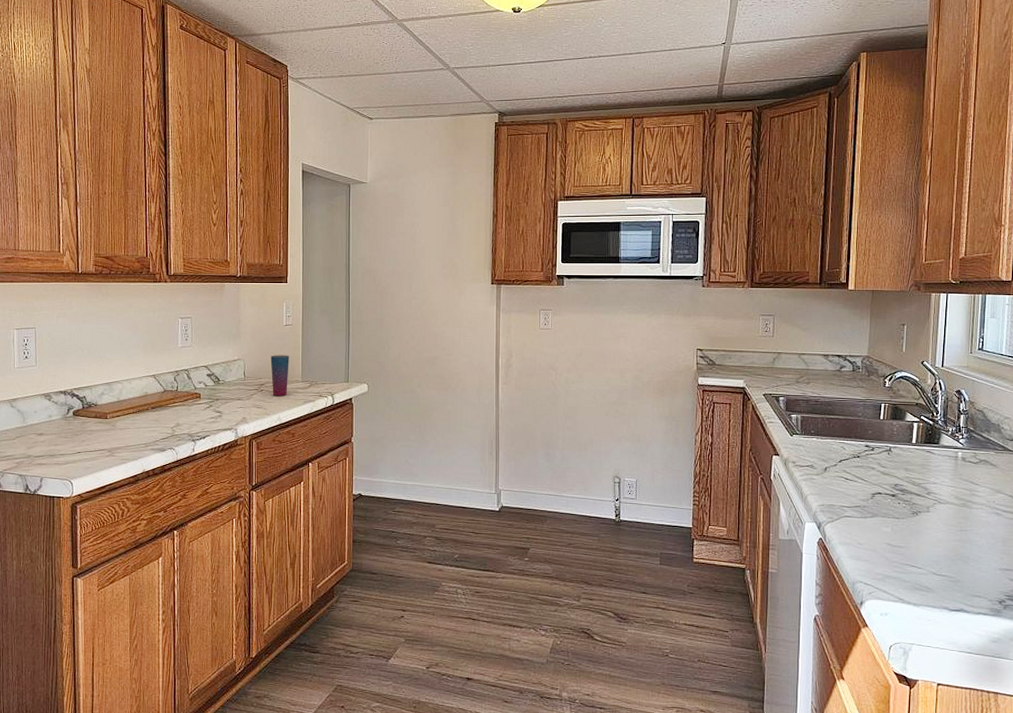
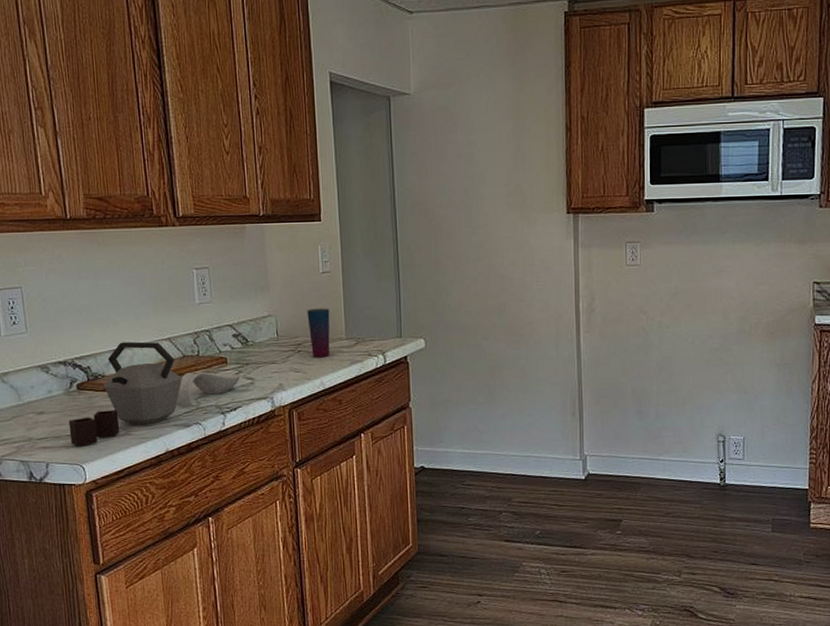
kettle: none [63,377,162,465] -> present [68,341,183,447]
spoon rest: none [154,404,210,433] -> present [175,371,240,406]

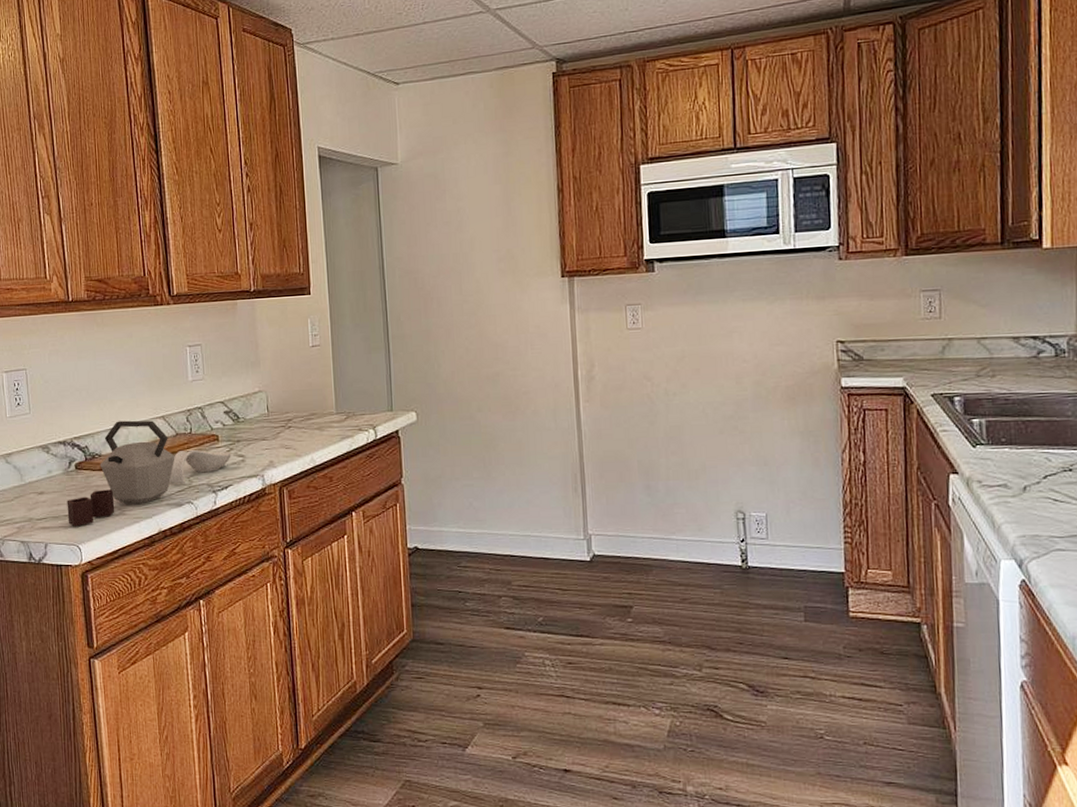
cup: present [307,308,330,358] -> none [297,382,321,434]

